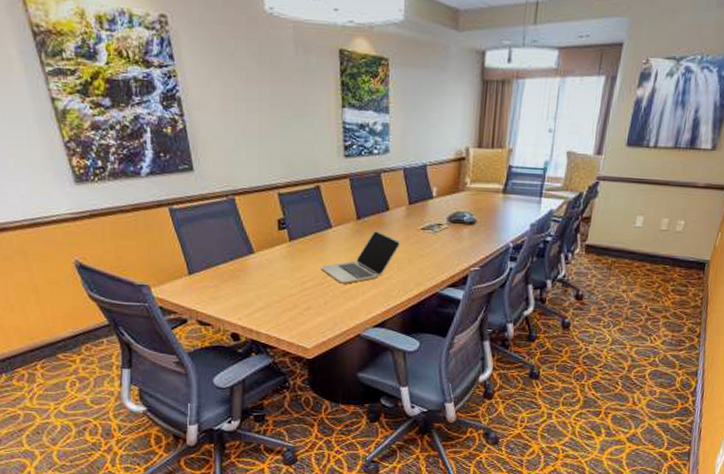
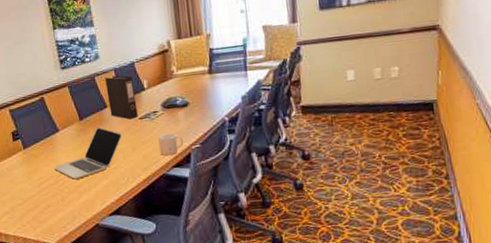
binder: none [391,176,422,228] -> present [105,75,138,120]
mug: none [437,250,464,274] -> present [158,133,184,156]

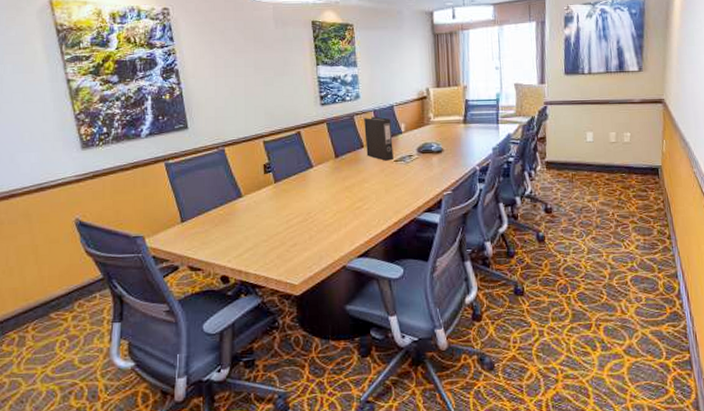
laptop: present [54,127,123,180] -> none [305,166,377,218]
mug: present [158,133,184,156] -> none [411,178,436,200]

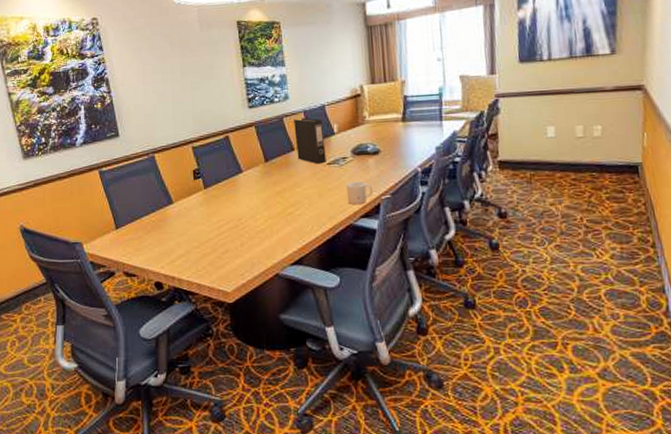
mug: none [411,178,436,200] -> present [346,181,374,205]

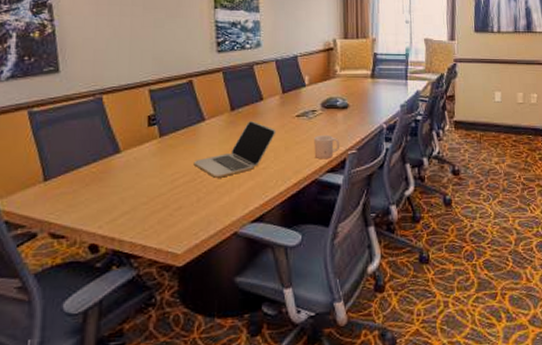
laptop: none [235,170,309,224] -> present [193,120,277,178]
binder: present [294,117,326,164] -> none [264,67,295,116]

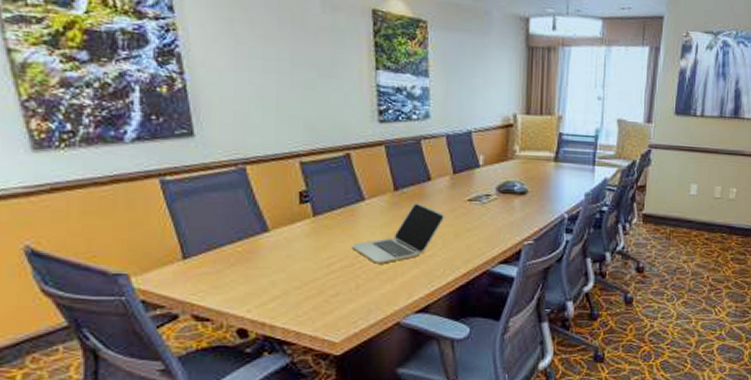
mug: present [314,135,340,160] -> none [487,223,516,249]

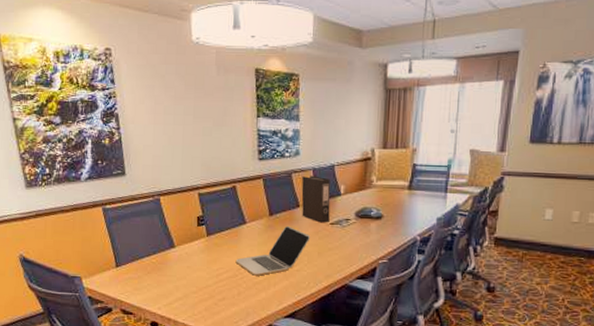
binder: none [433,143,468,199] -> present [301,175,331,223]

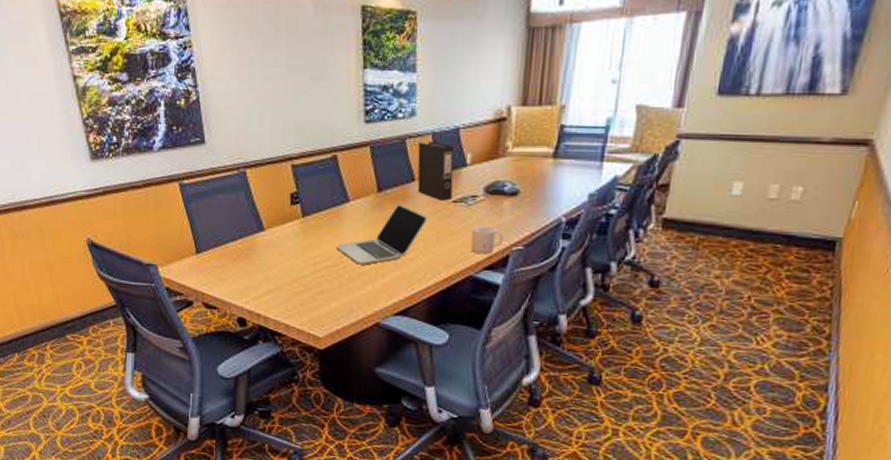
mug: none [346,243,372,267] -> present [471,226,504,255]

